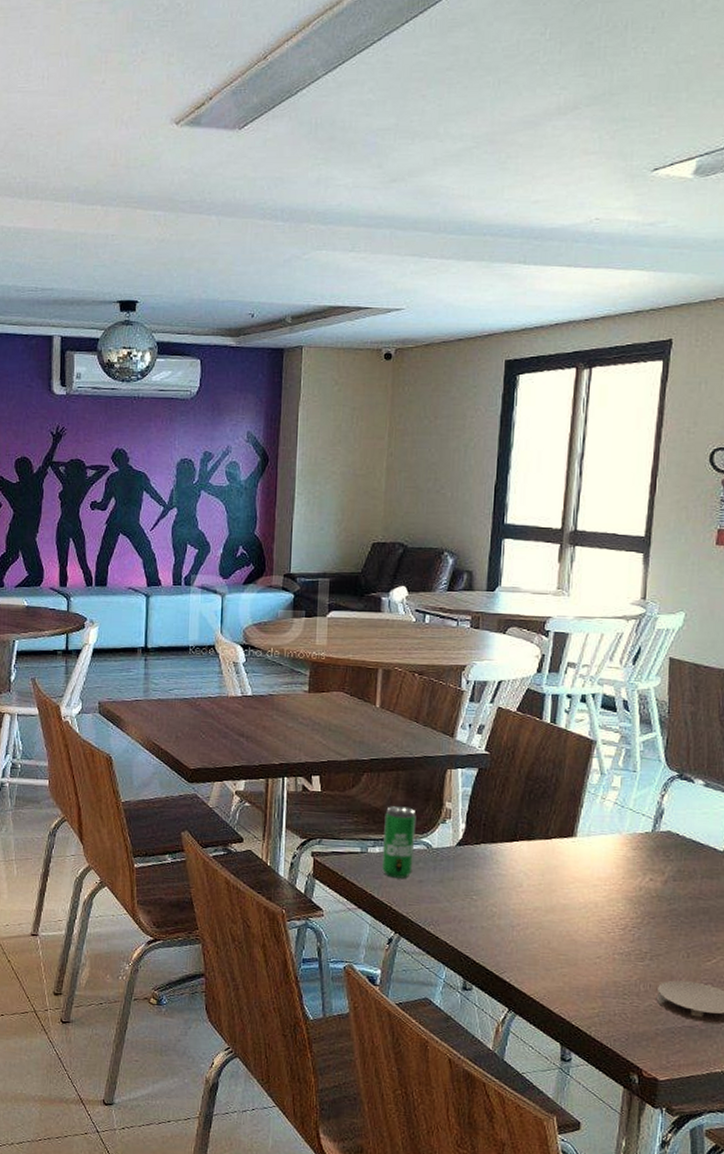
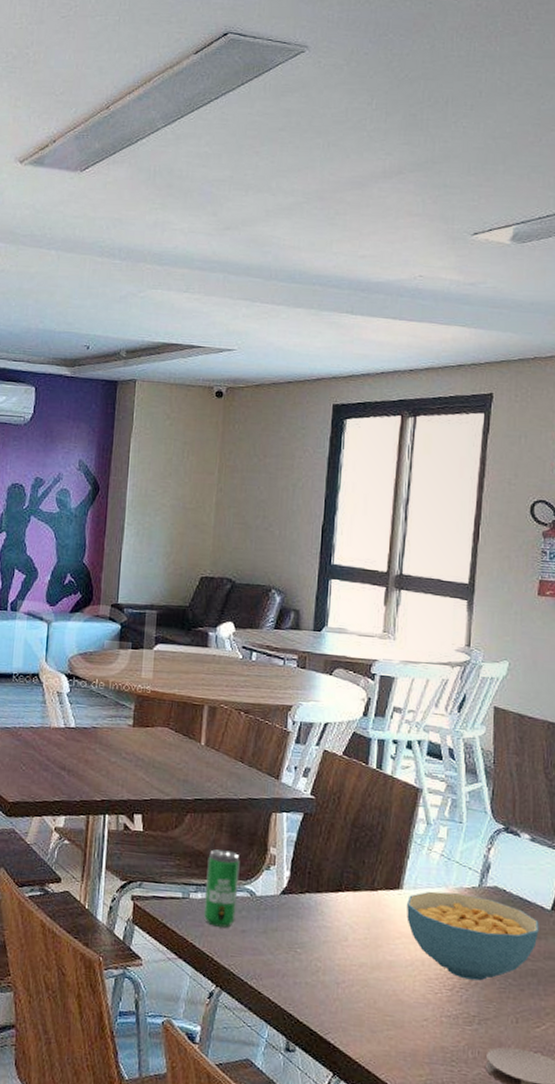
cereal bowl: none [580,837,712,920] -> present [407,891,539,981]

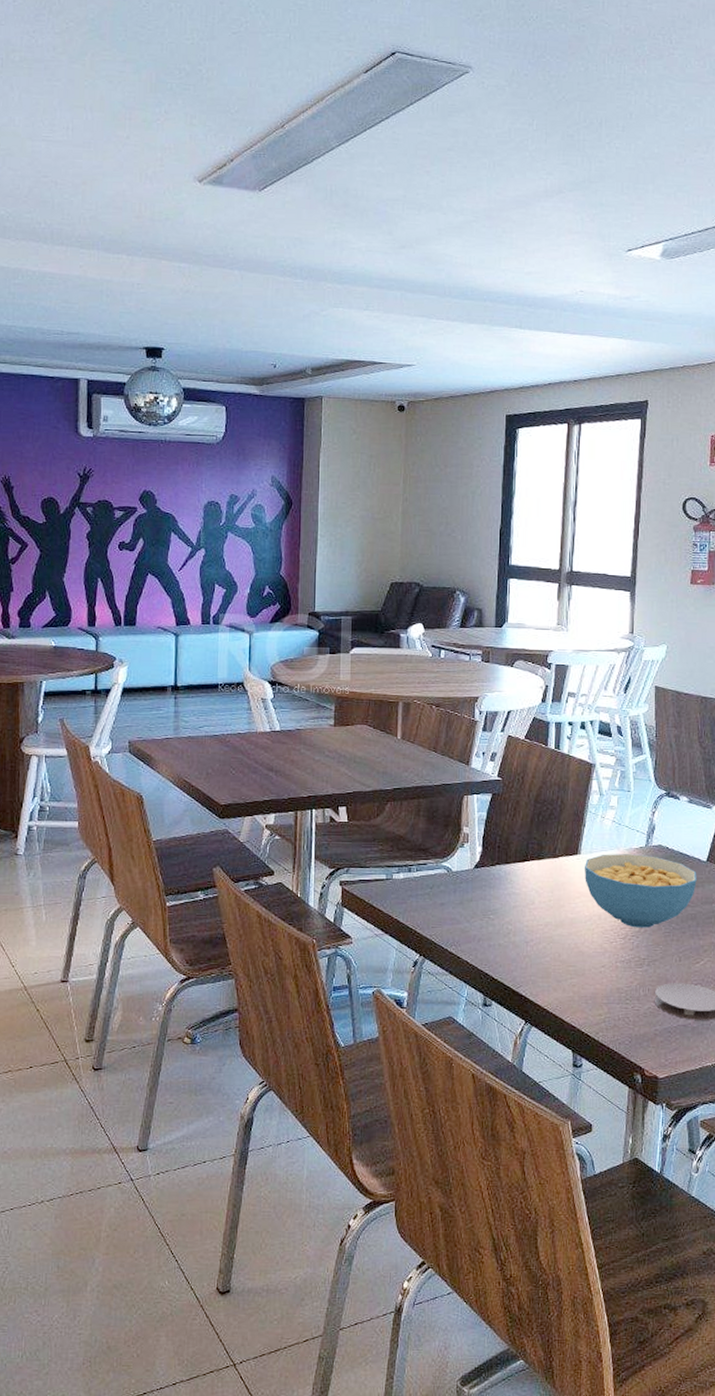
beverage can: present [203,848,240,928] -> none [405,832,437,902]

